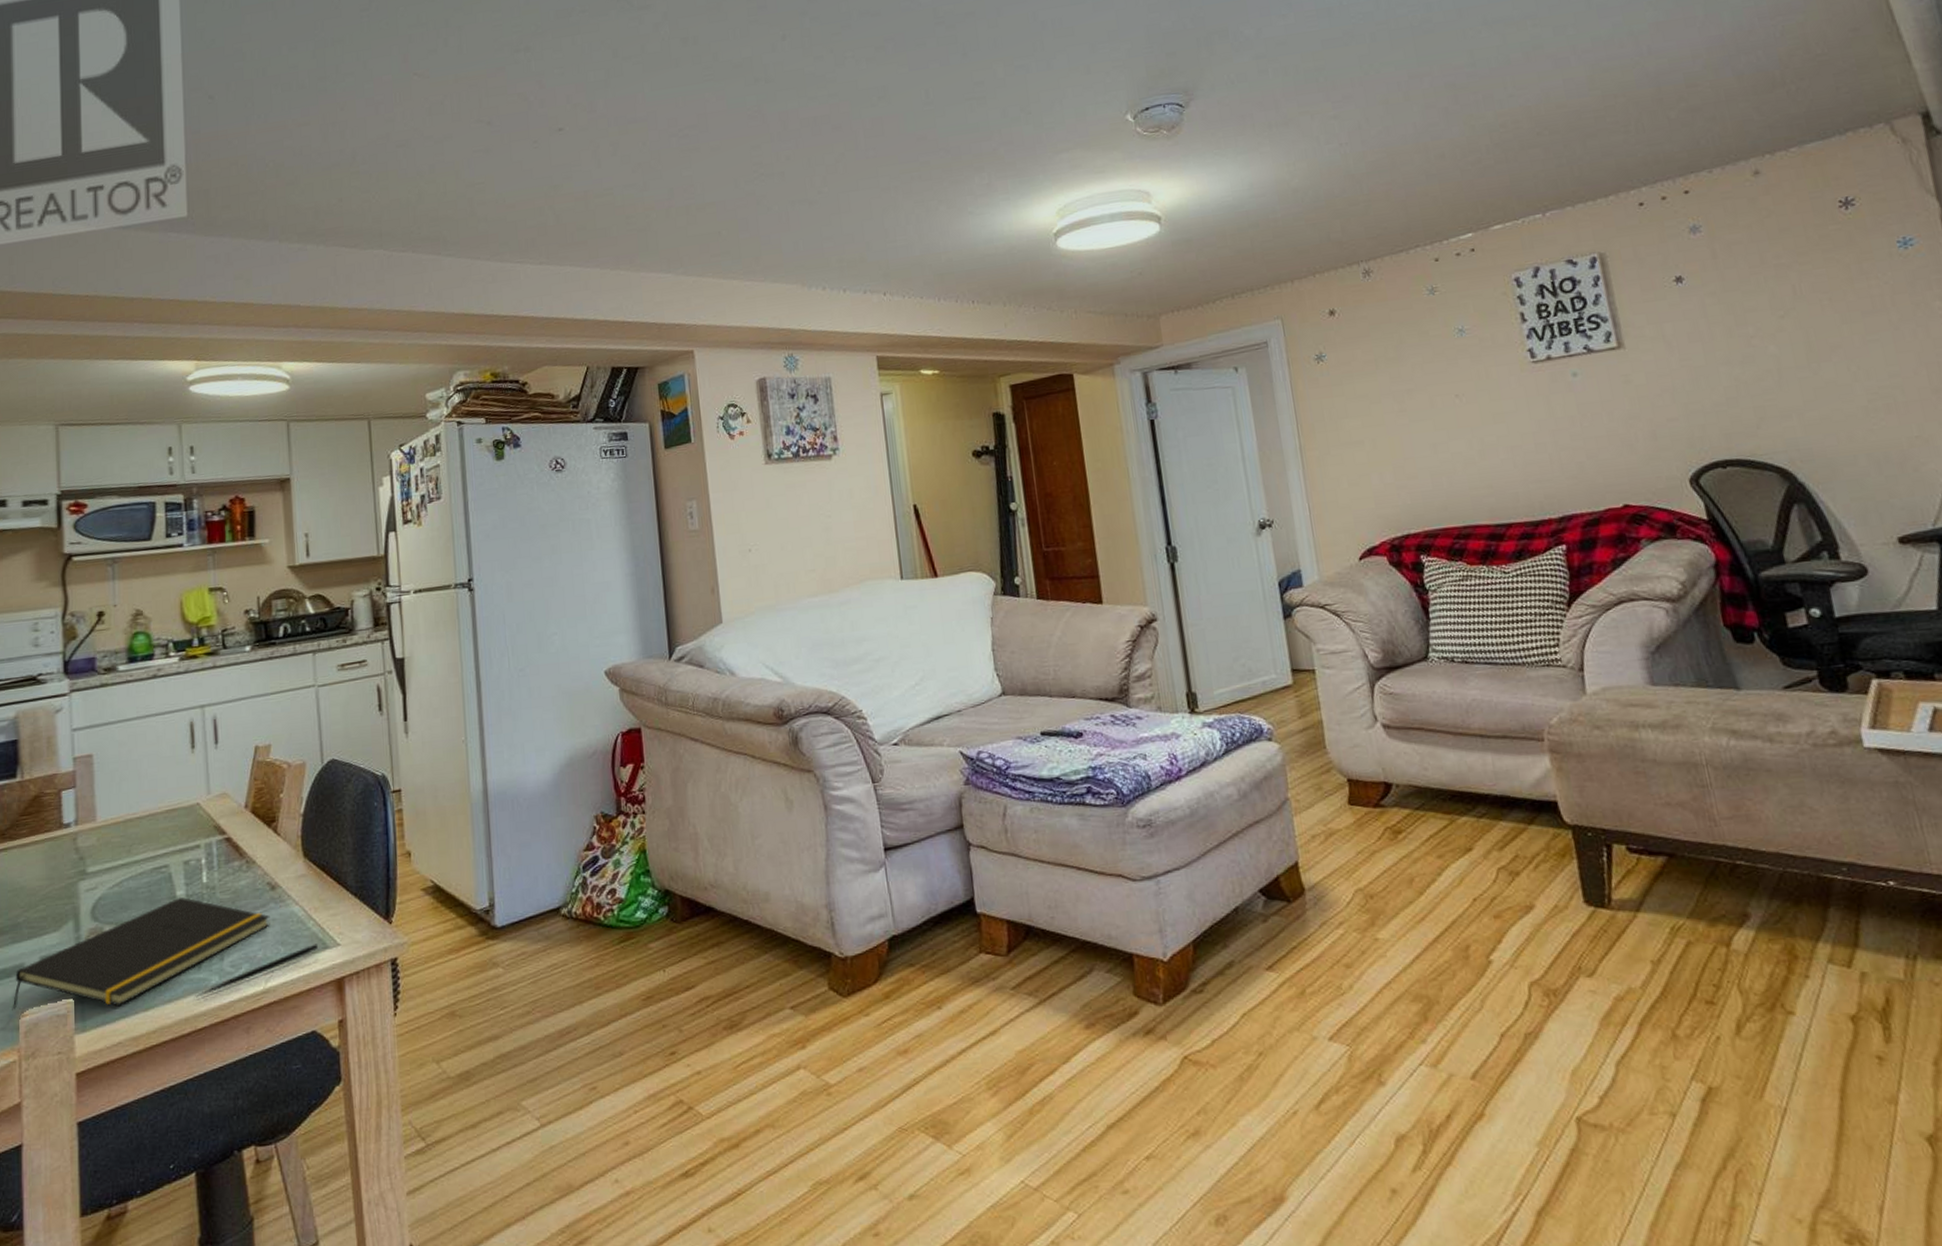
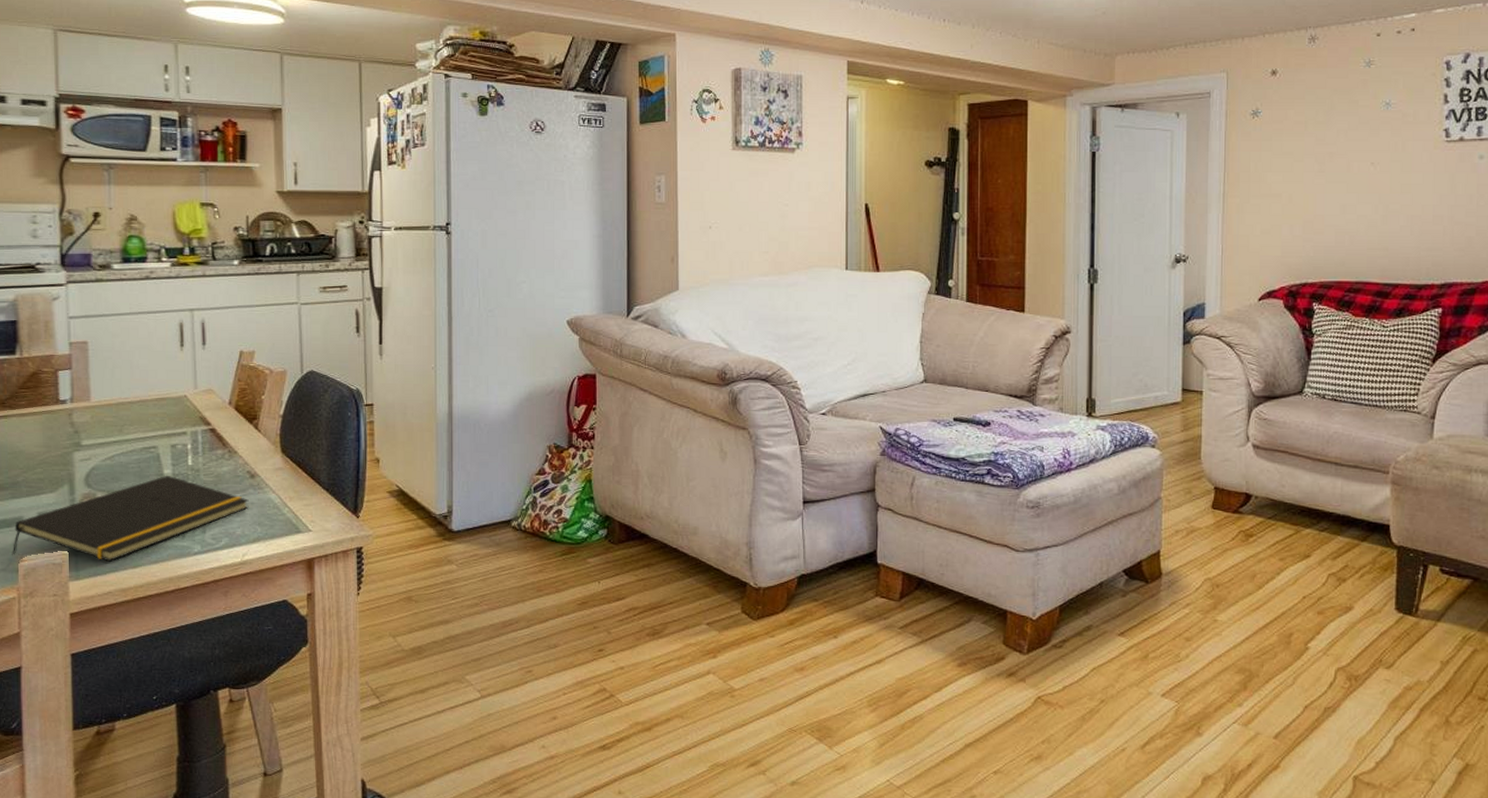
pen: present [194,943,318,998] -> none [177,528,291,562]

